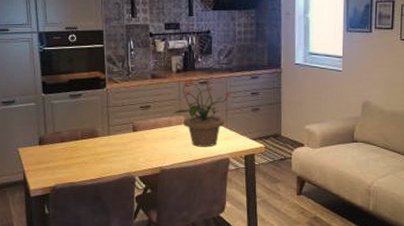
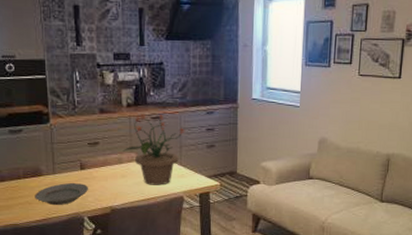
plate: none [91,143,141,166] -> present [35,182,89,206]

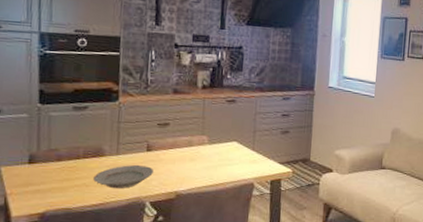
potted plant: present [123,113,184,186] -> none [194,96,259,171]

